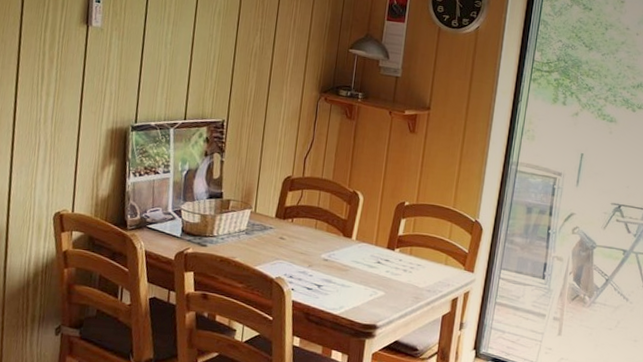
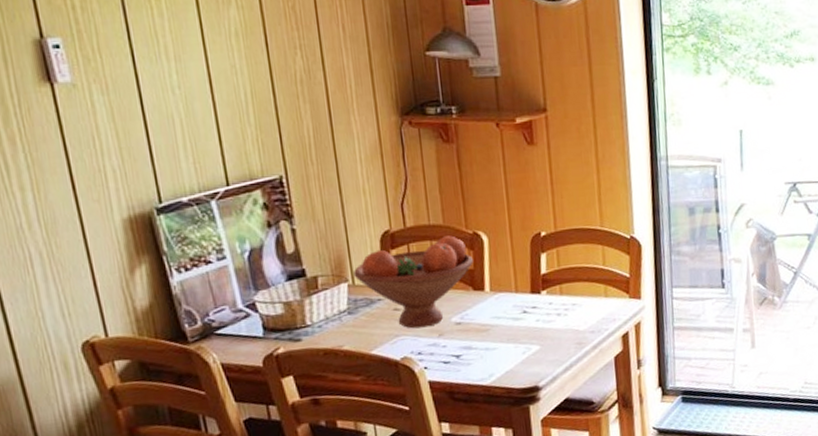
fruit bowl: none [257,189,348,258] -> present [353,235,473,329]

